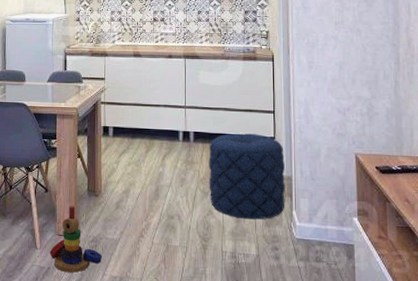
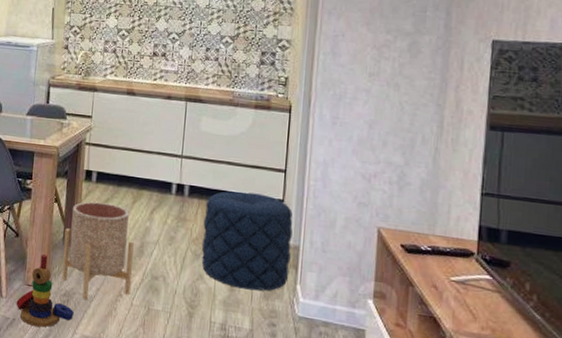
planter: none [88,154,151,244] -> present [62,201,134,300]

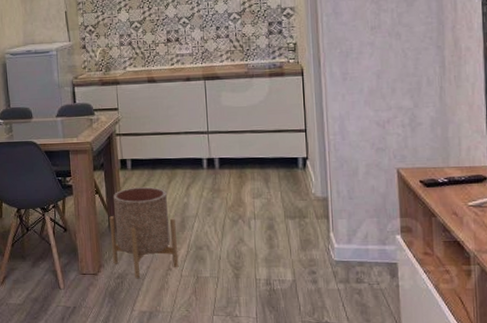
stacking toy: present [16,254,74,328] -> none [74,243,129,310]
pouf: present [201,191,293,291] -> none [236,155,322,245]

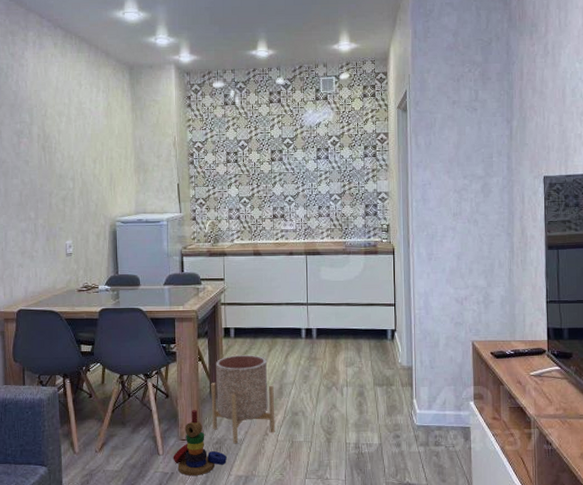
stacking toy: none [74,243,129,310] -> present [173,409,227,476]

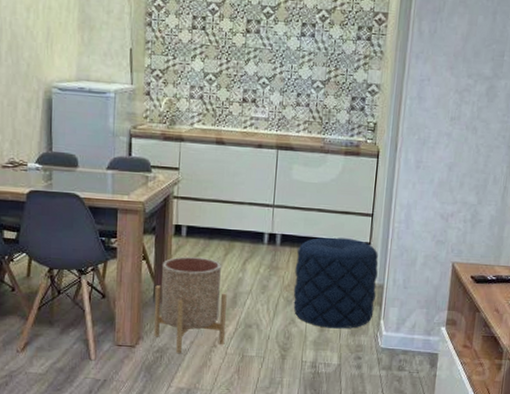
stacking toy: present [173,409,227,476] -> none [106,313,168,385]
pouf: none [331,327,406,410] -> present [293,237,379,329]

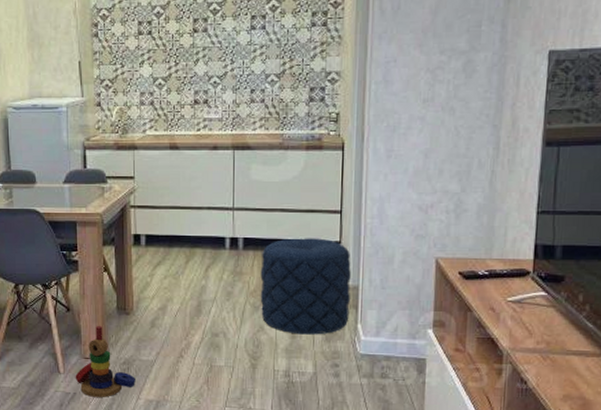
stacking toy: none [106,313,168,385] -> present [75,325,135,397]
planter: present [154,257,227,354] -> none [118,266,192,366]

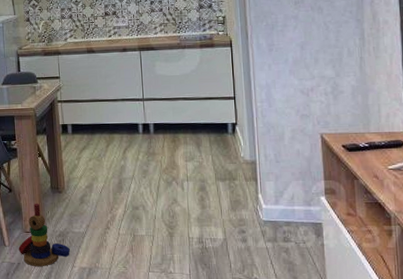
pouf: present [260,238,351,335] -> none [170,121,251,205]

